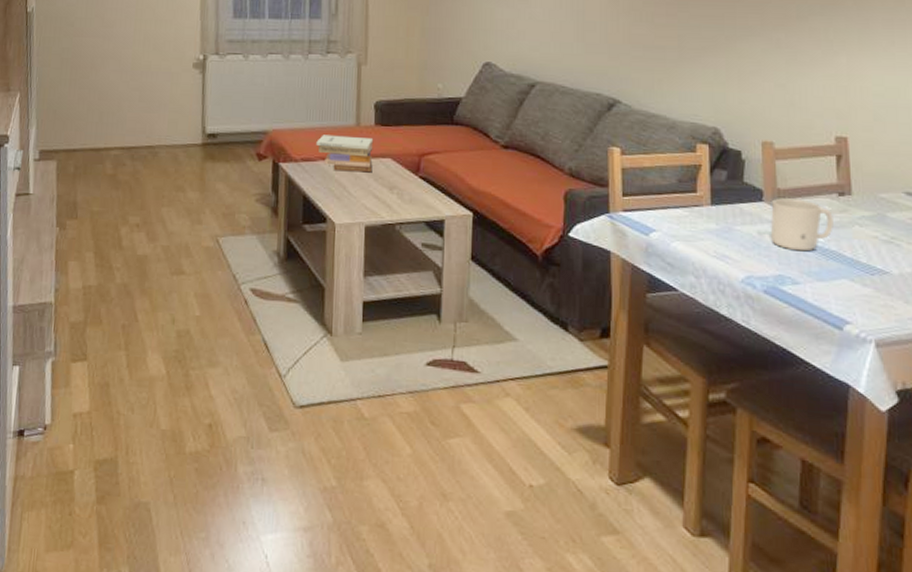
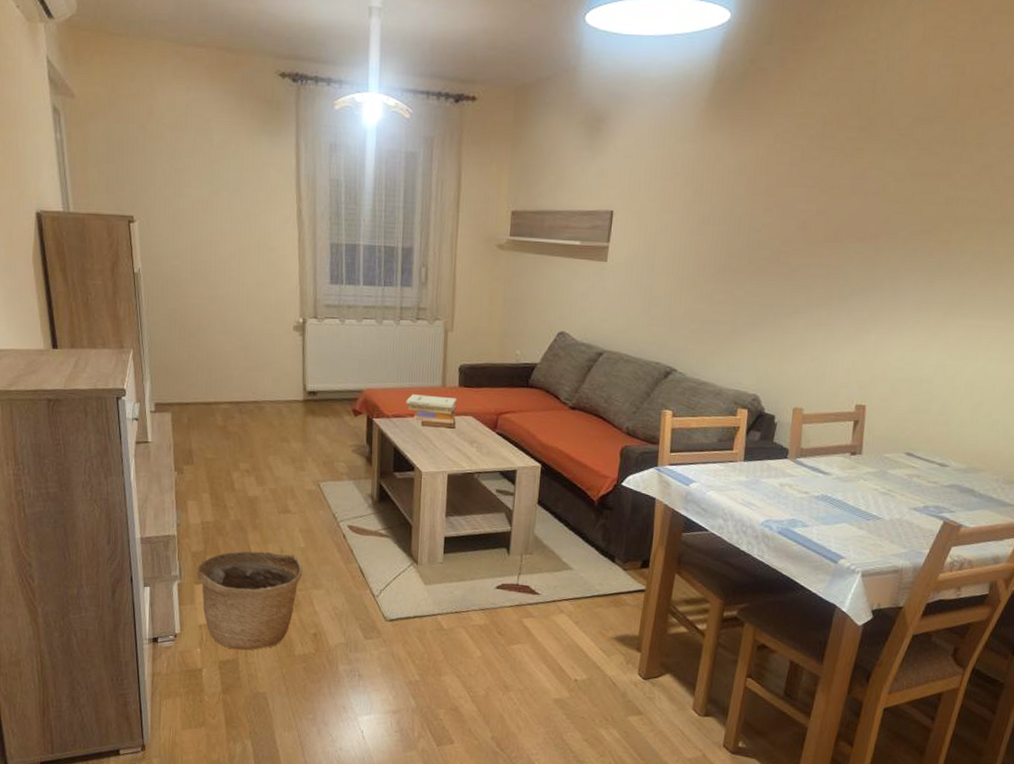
basket: none [74,321,198,447] -> present [197,551,303,651]
mug: present [770,197,834,252] -> none [790,455,844,501]

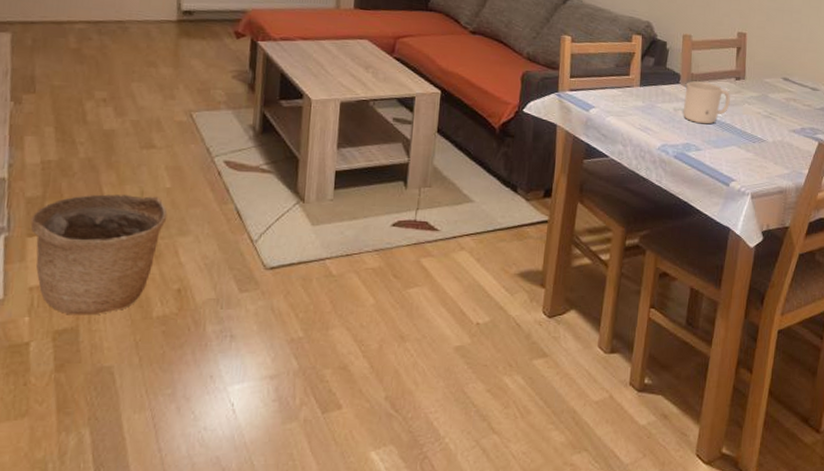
books: present [406,394,457,429] -> none [296,16,352,53]
mug: none [790,455,844,501] -> present [683,80,730,125]

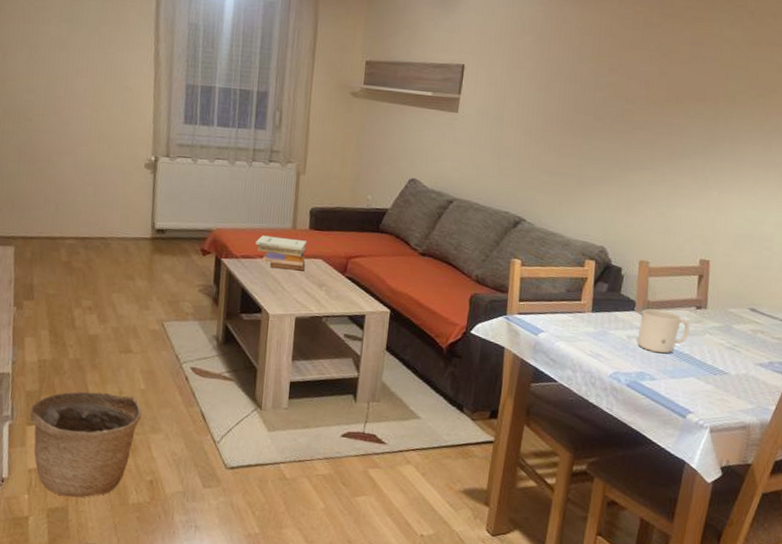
books: none [296,16,352,53] -> present [255,235,308,271]

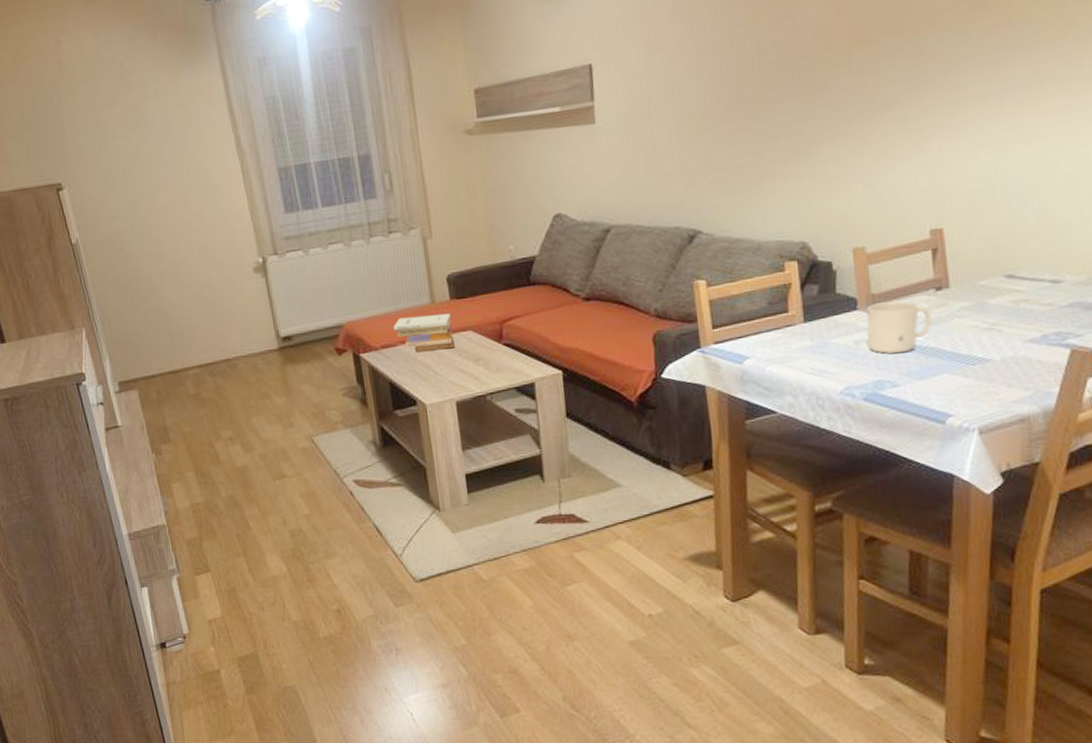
basket: present [29,392,142,498] -> none [194,524,313,643]

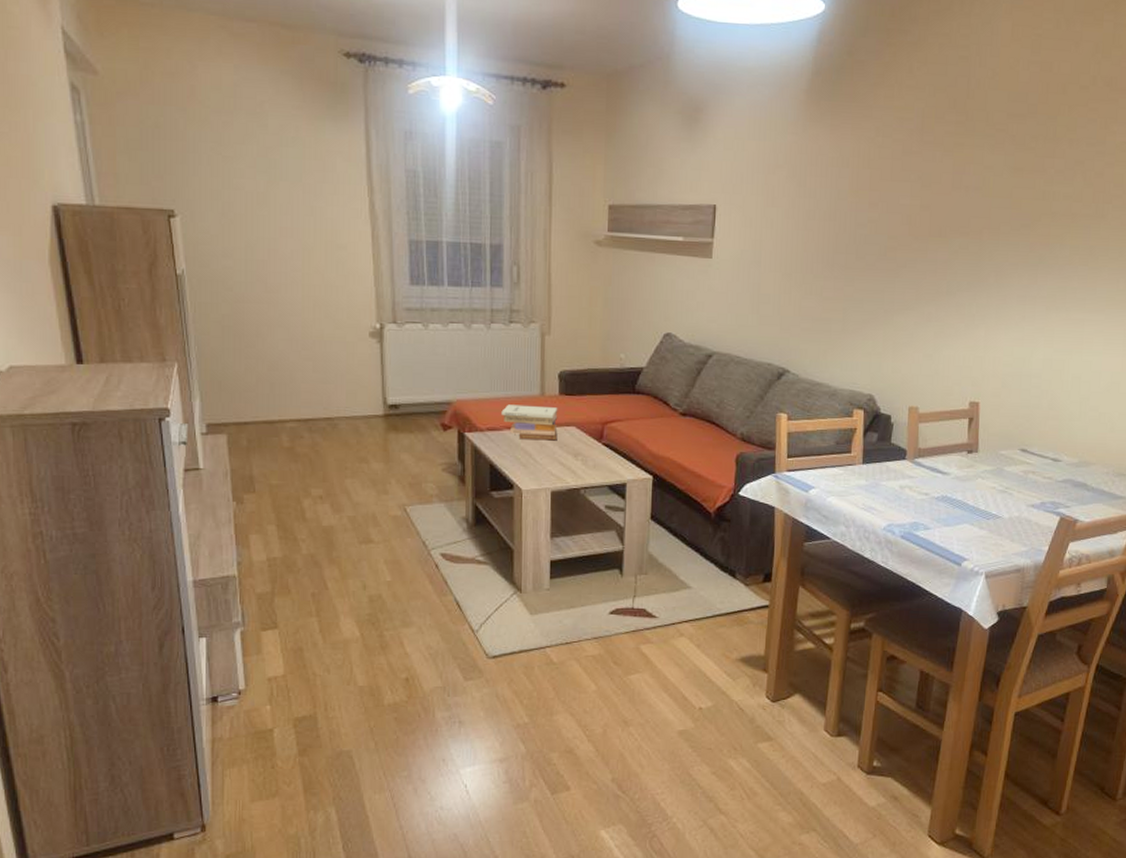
mug: present [866,301,932,354] -> none [910,455,962,502]

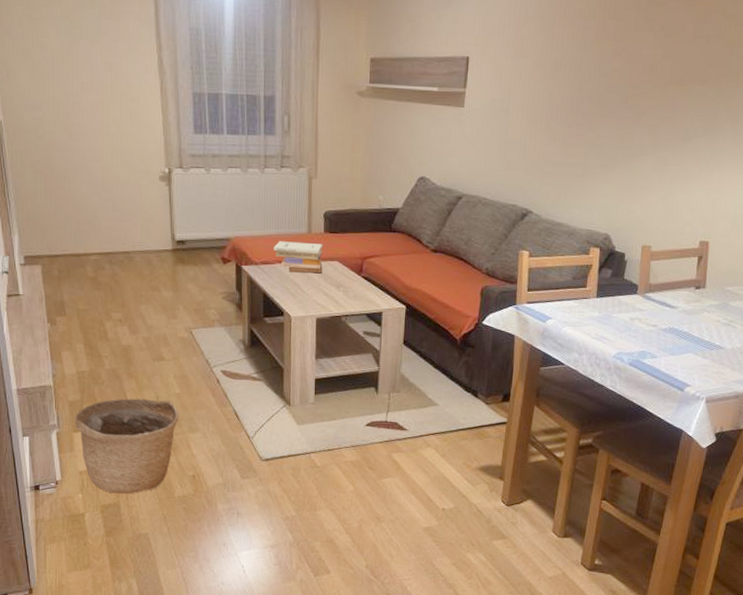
basket: none [263,589,390,704] -> present [74,398,179,494]

